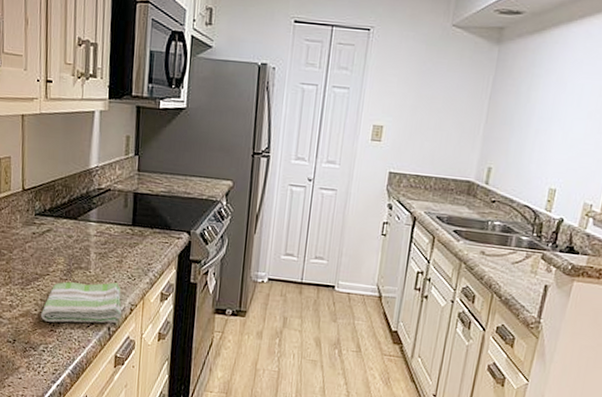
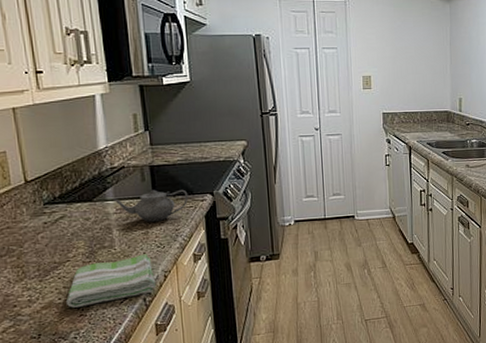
teapot: none [95,218,166,252] -> present [113,189,189,222]

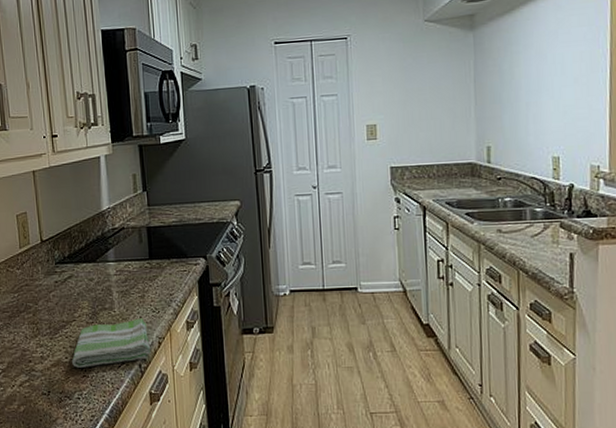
teapot: present [113,189,189,222] -> none [114,252,183,285]

